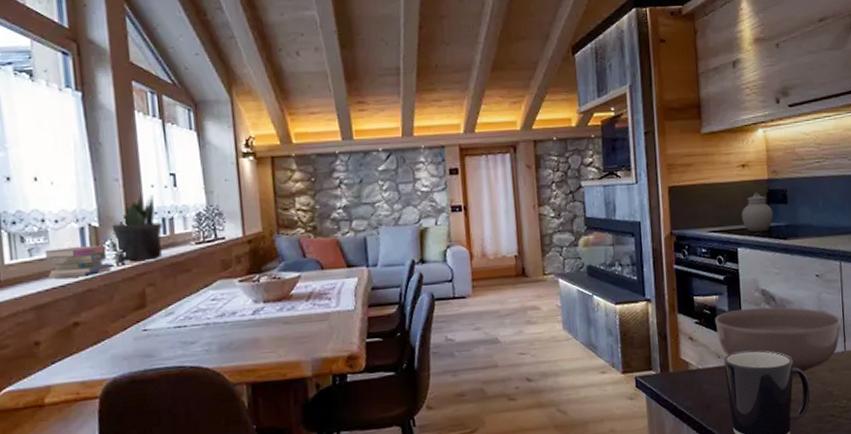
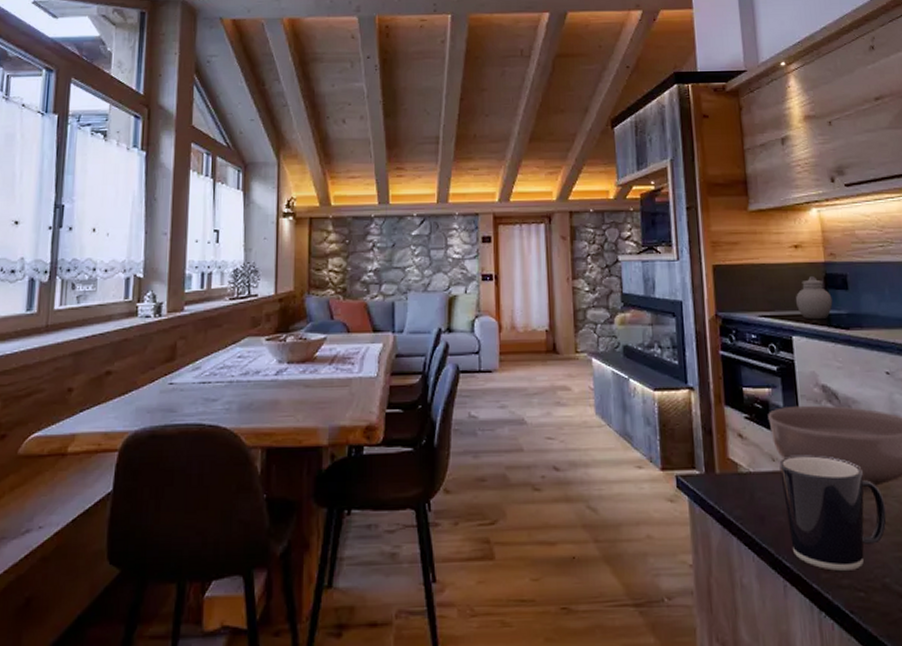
books: present [44,245,112,279] -> none [90,295,149,327]
planter: present [112,194,163,263] -> none [155,248,201,314]

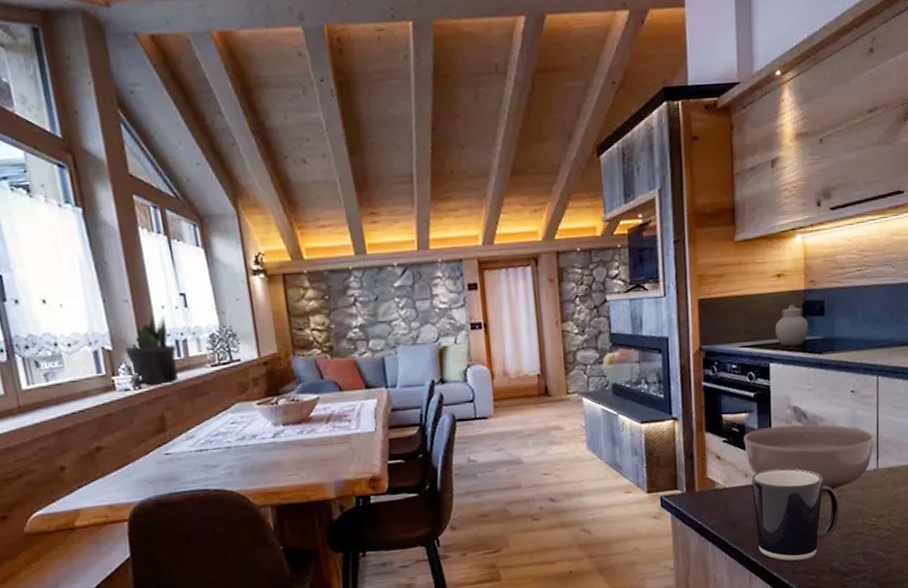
planter: none [155,248,201,314] -> present [125,315,179,386]

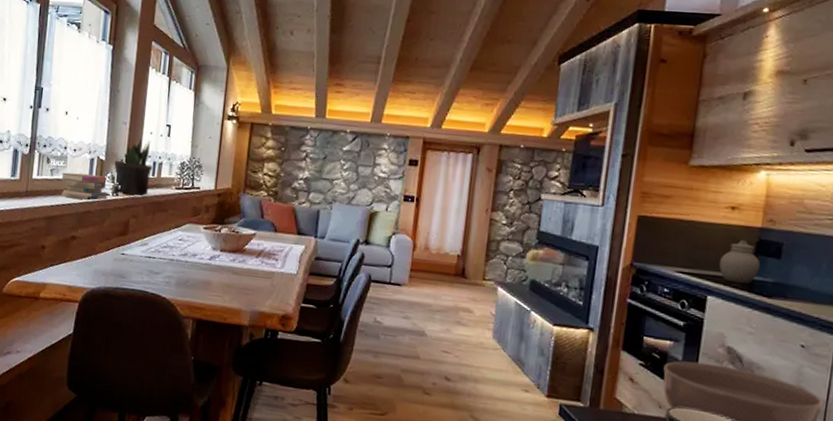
books: none [60,369,129,404] -> present [61,172,108,201]

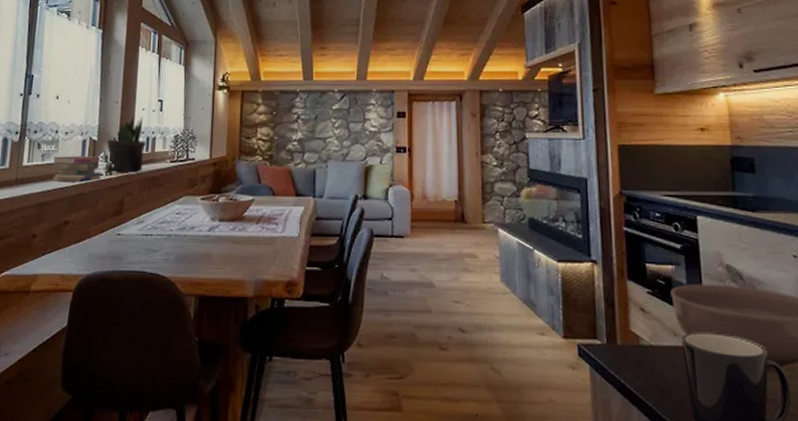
jar: present [718,240,761,285] -> none [700,159,739,202]

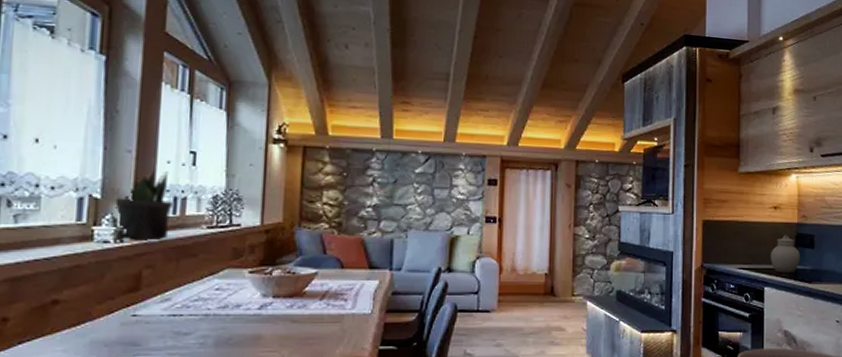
books: present [52,155,101,183] -> none [32,217,107,252]
jar: none [700,159,739,202] -> present [770,235,801,274]

